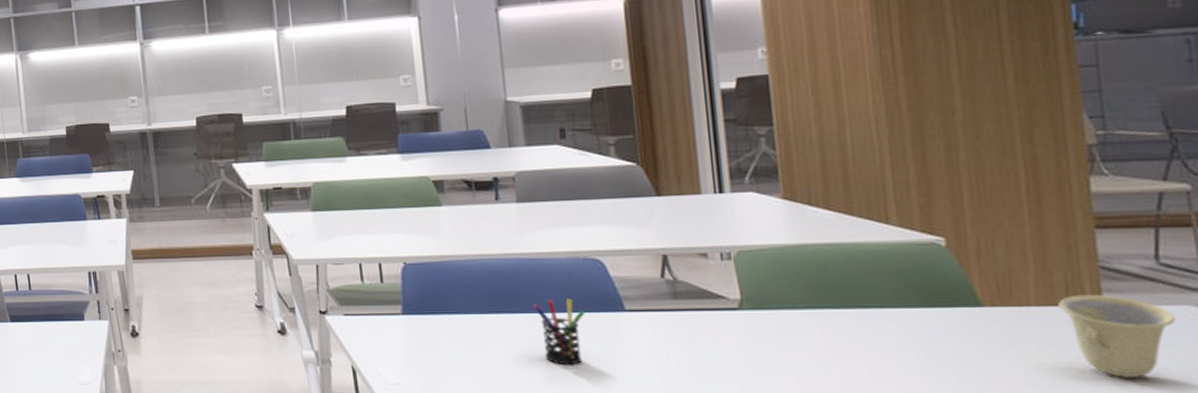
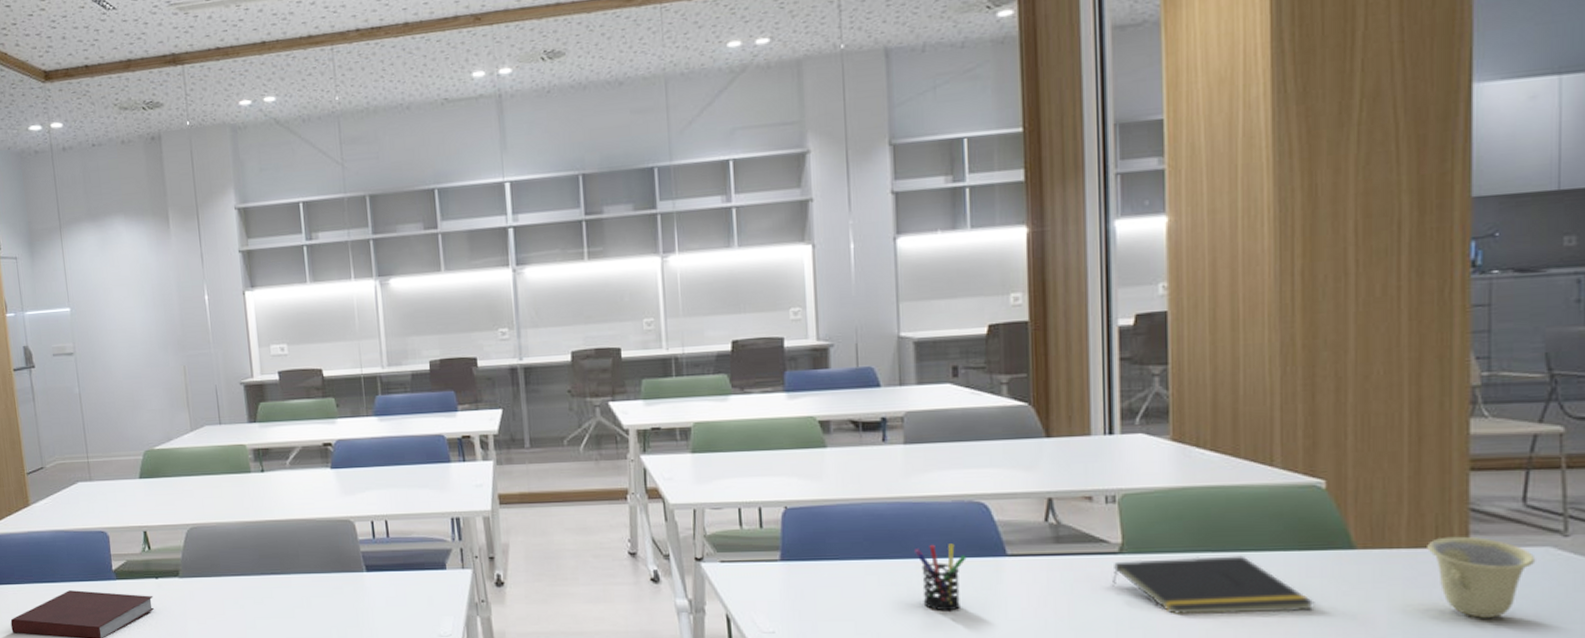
notepad: none [733,312,946,370] -> present [1111,555,1315,614]

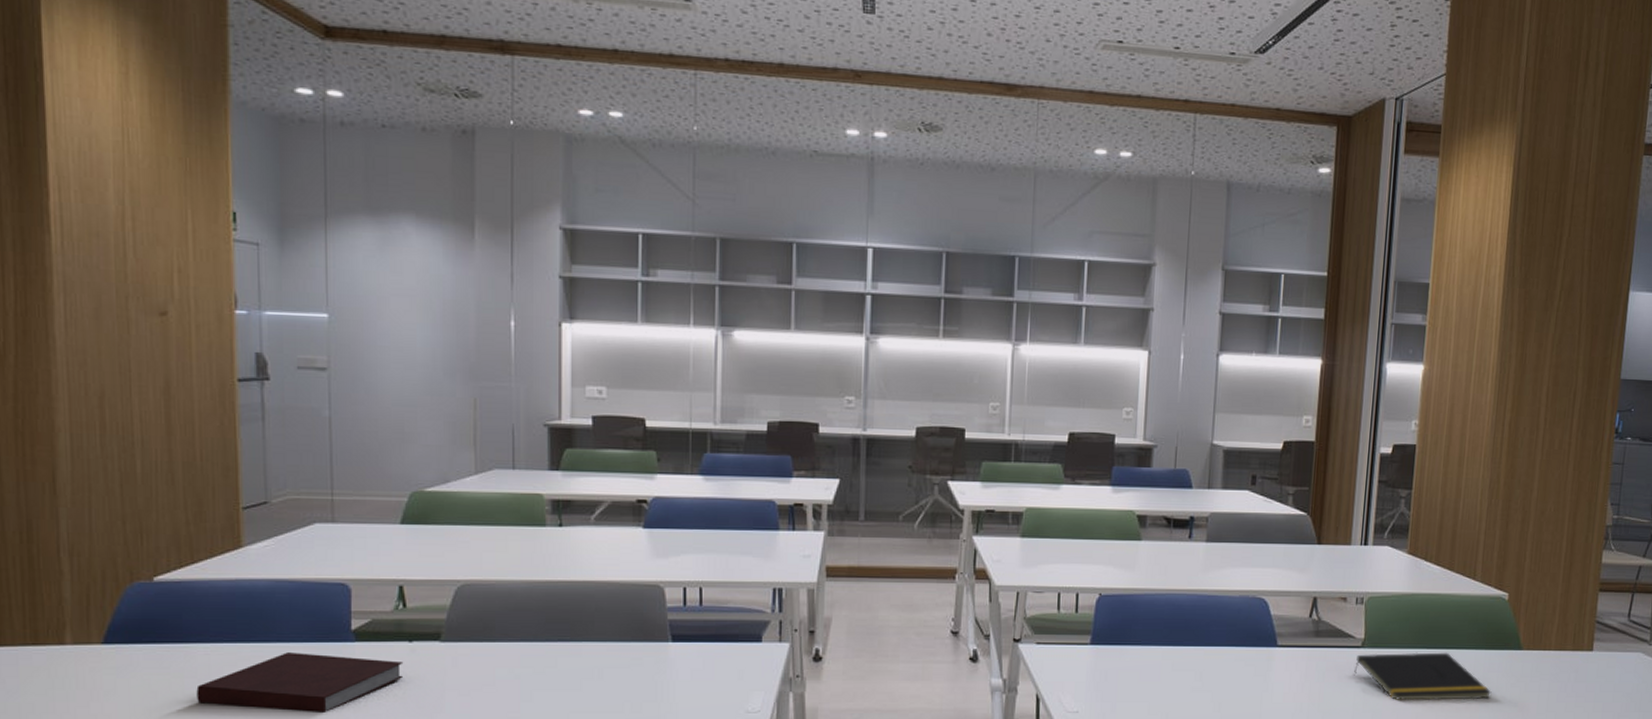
pen holder: present [914,543,967,612] -> none [1205,634,1246,695]
cup: present [1427,536,1536,618] -> none [1567,642,1631,706]

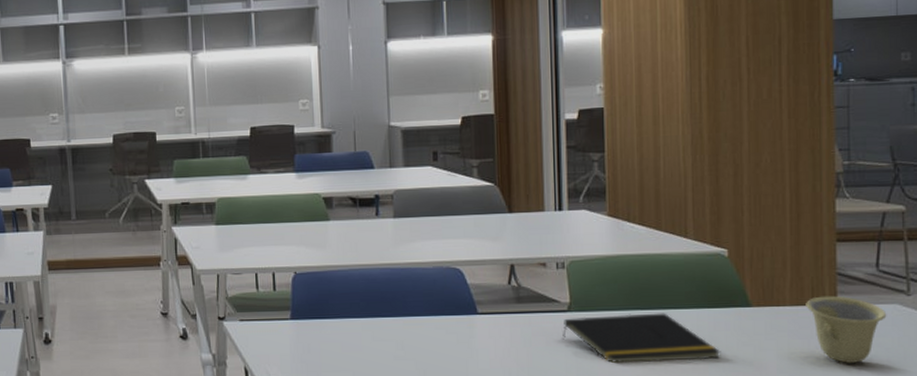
cup: none [1567,642,1631,706] -> present [806,295,887,363]

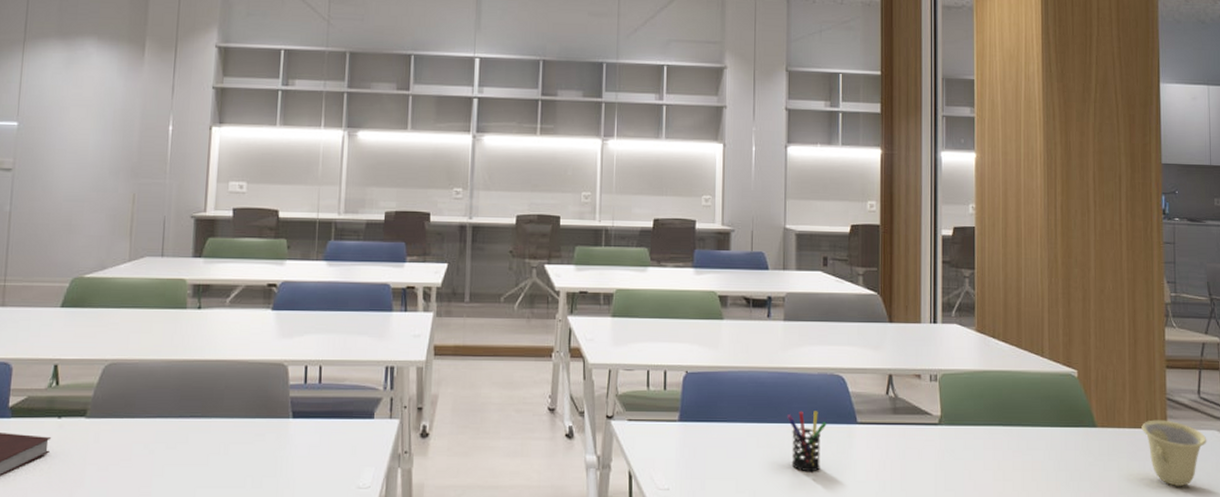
pen holder: none [402,303,445,363] -> present [787,411,827,472]
notepad: present [561,313,721,363] -> none [932,429,1071,479]

